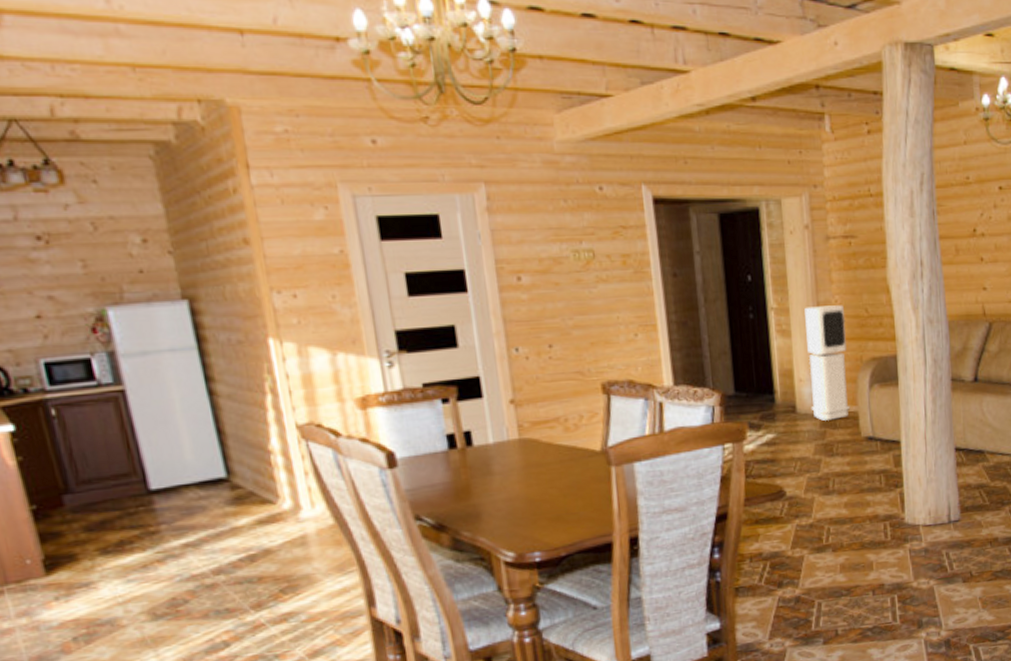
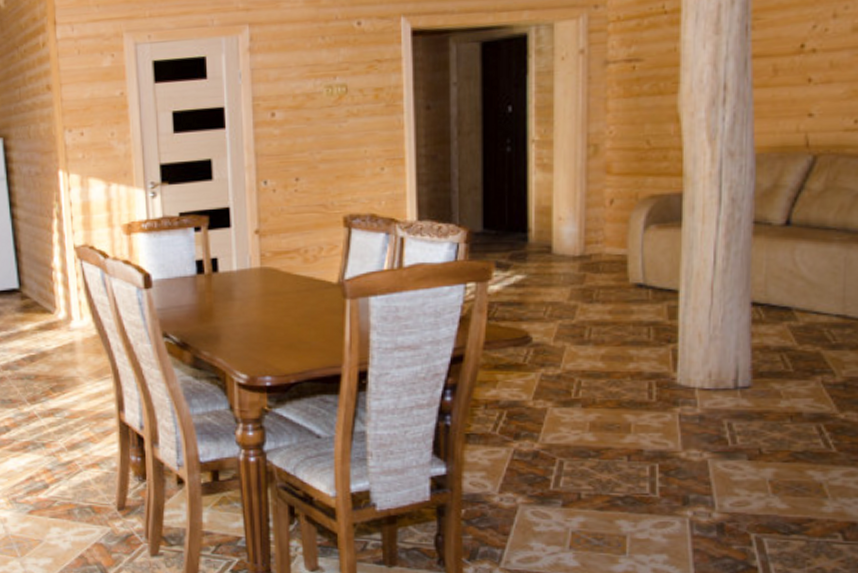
air purifier: present [805,305,851,421] -> none [569,136,621,263]

